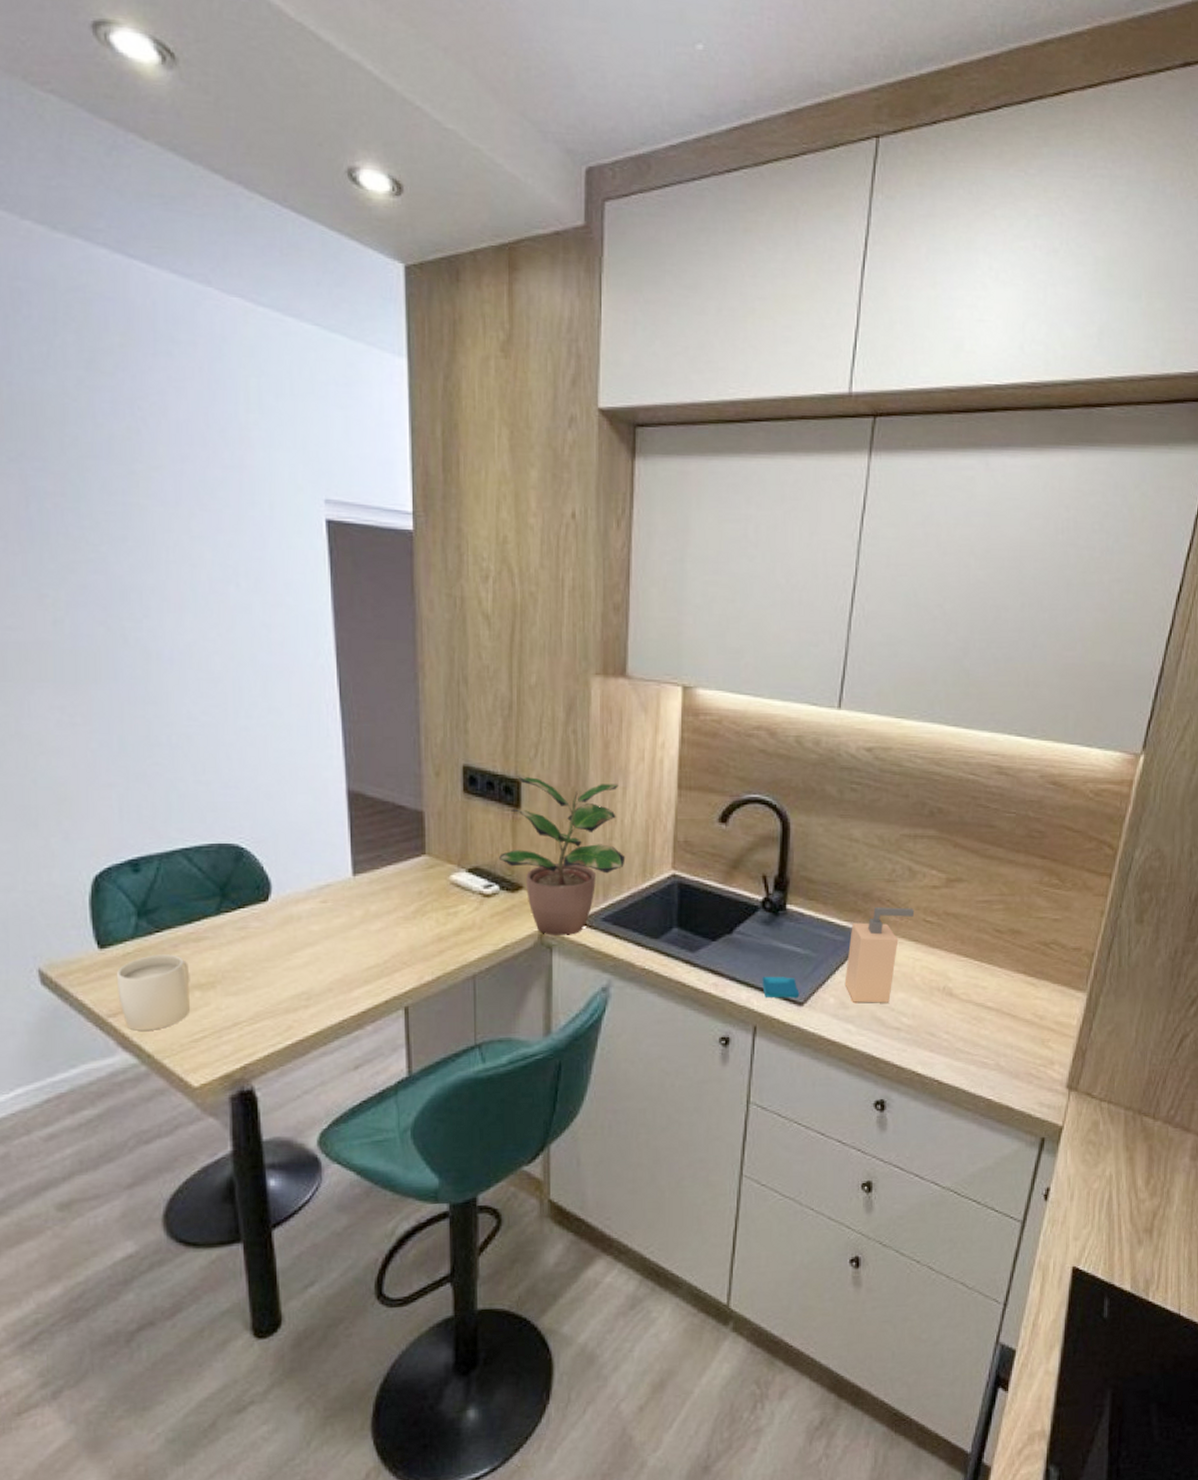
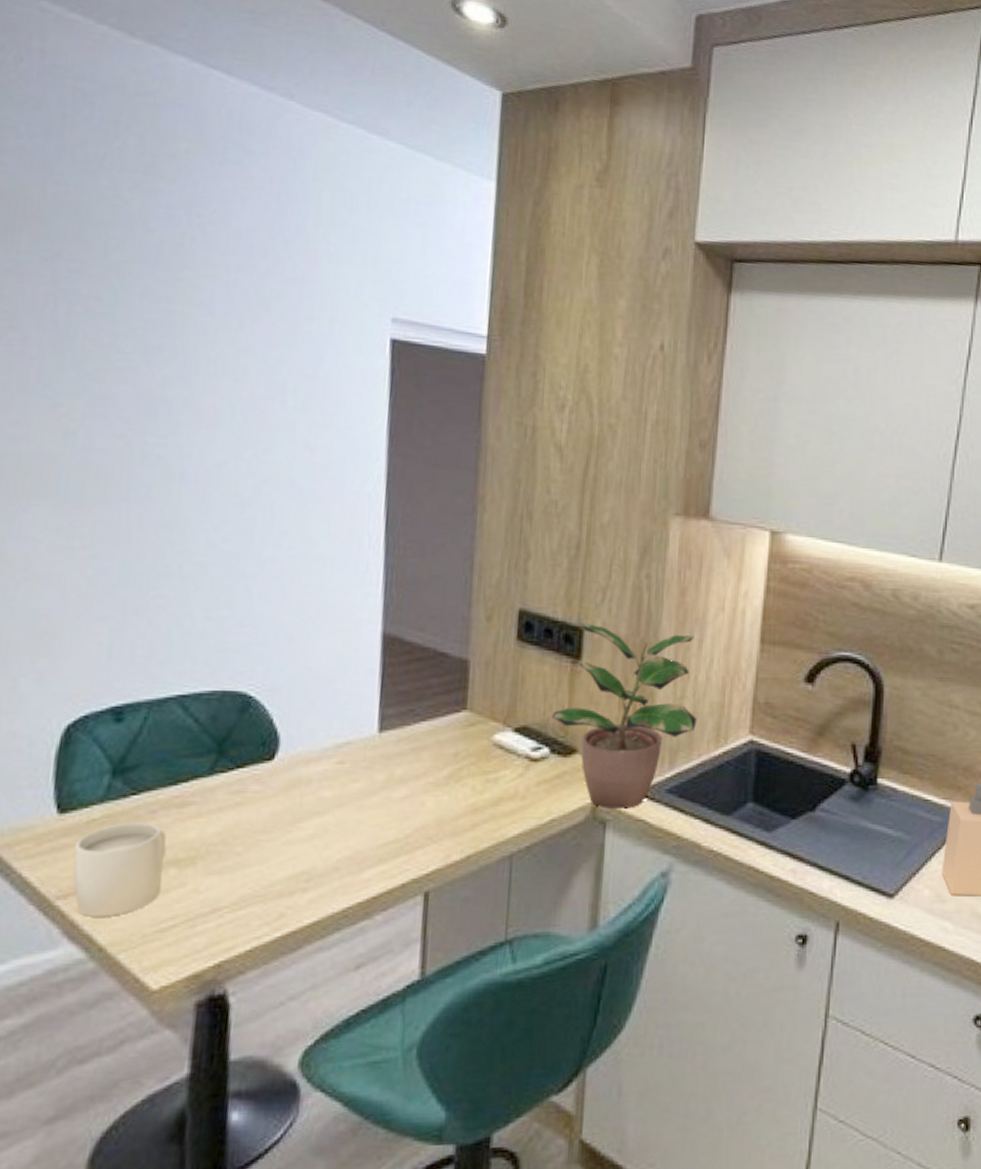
sponge: present [762,976,800,999] -> none [847,862,890,890]

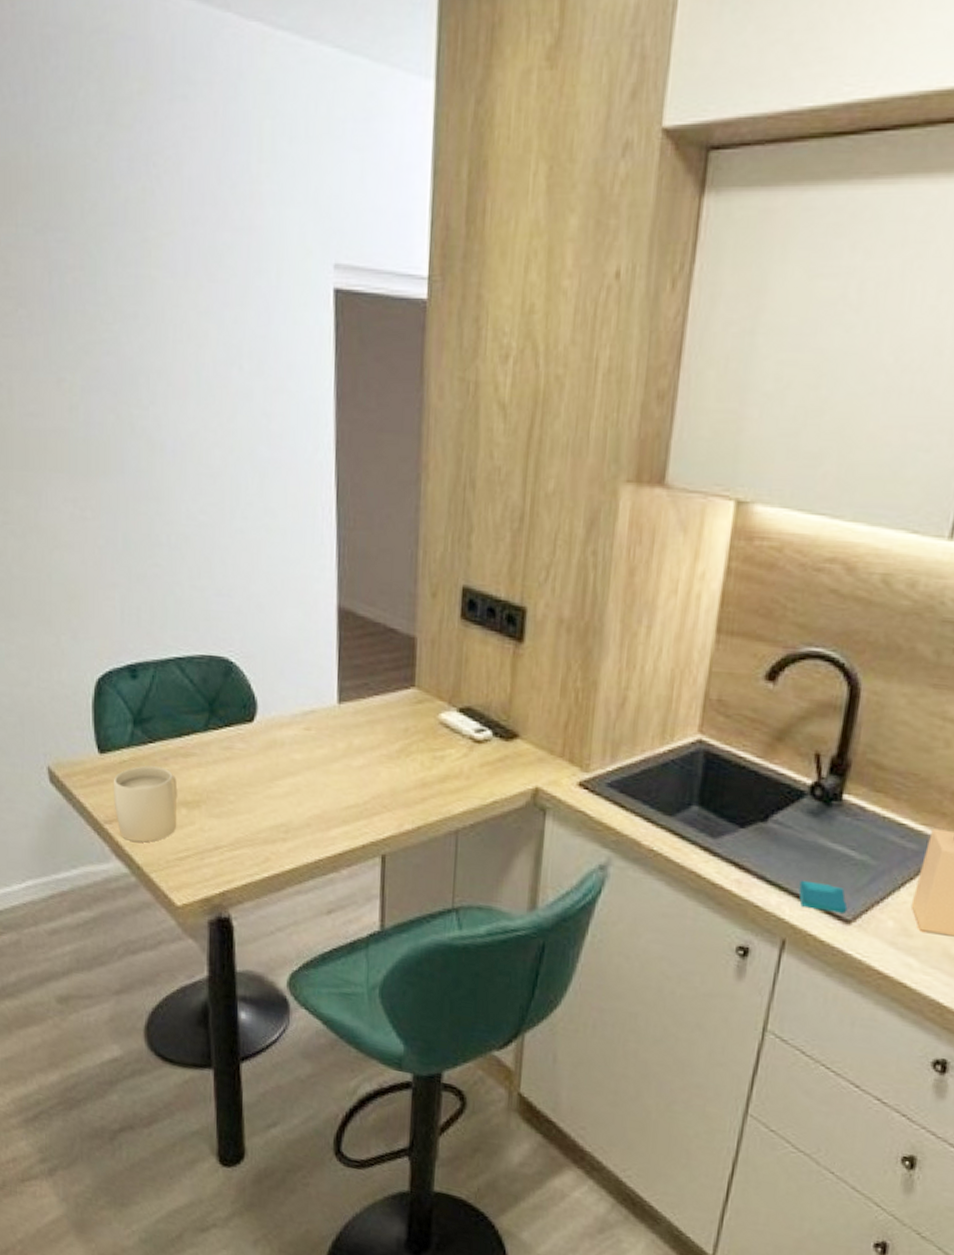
potted plant: present [552,623,698,810] -> none [495,603,642,799]
sponge: none [847,862,890,890] -> present [798,880,848,915]

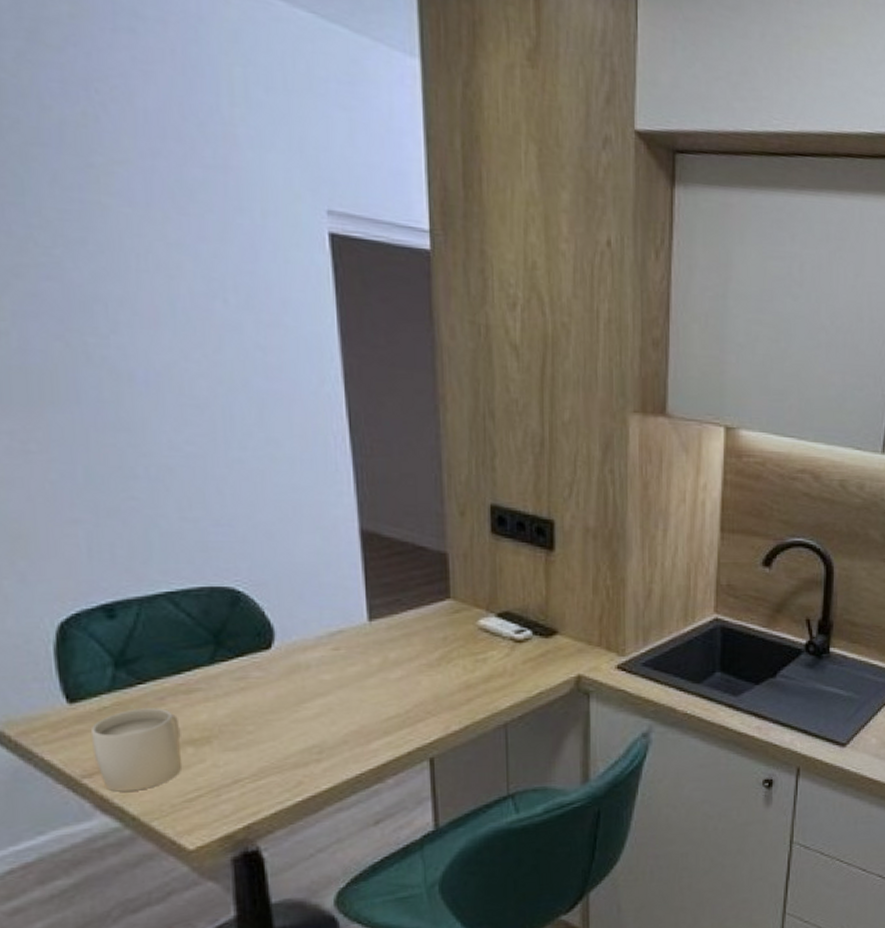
sponge: present [798,880,848,915] -> none [805,718,842,740]

